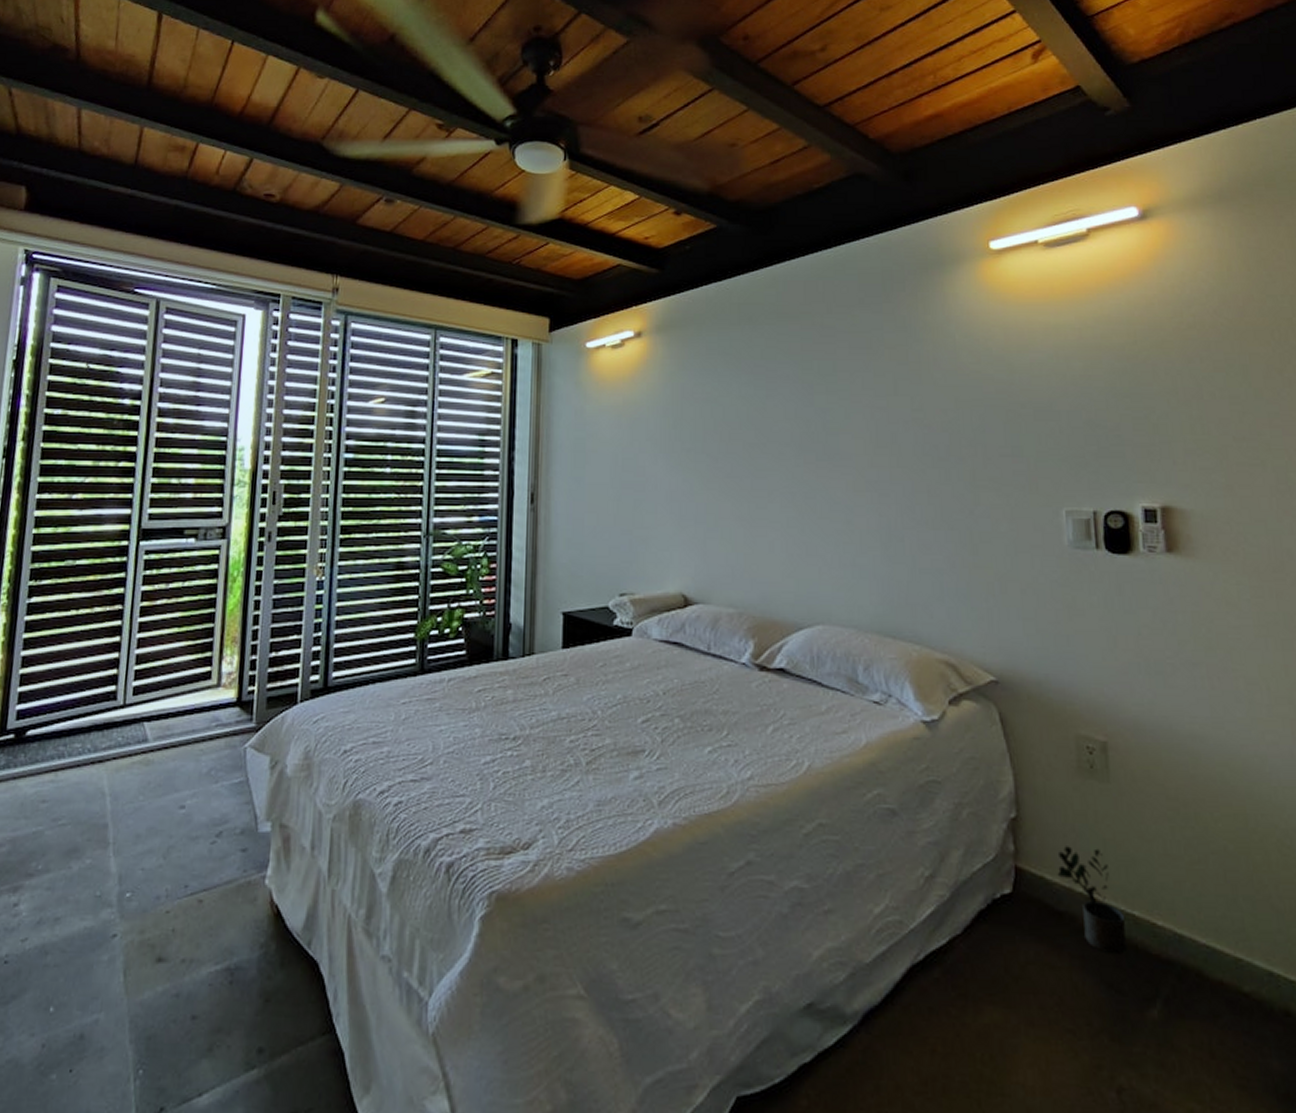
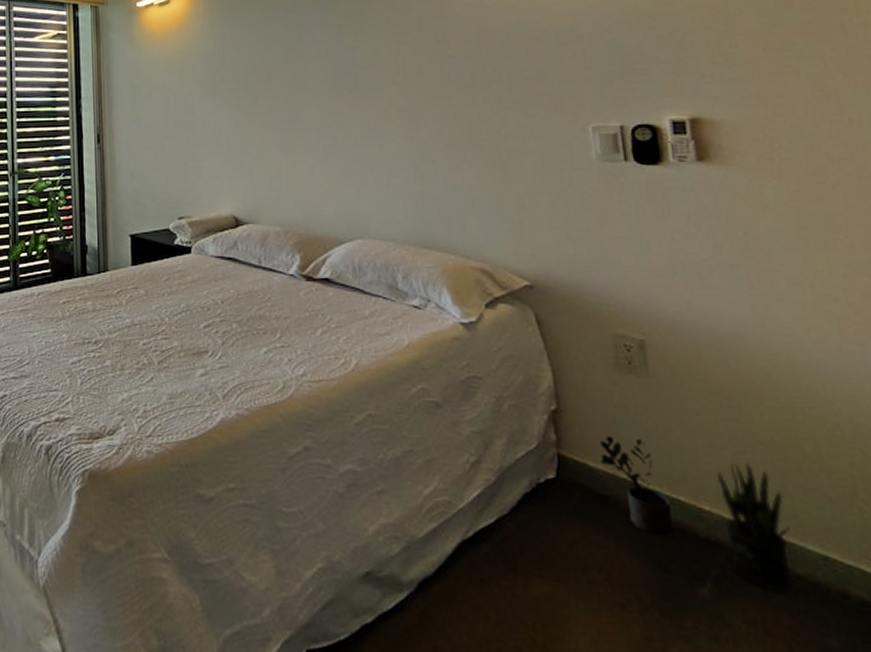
potted plant: none [1171,874,1238,1012] -> present [717,463,792,592]

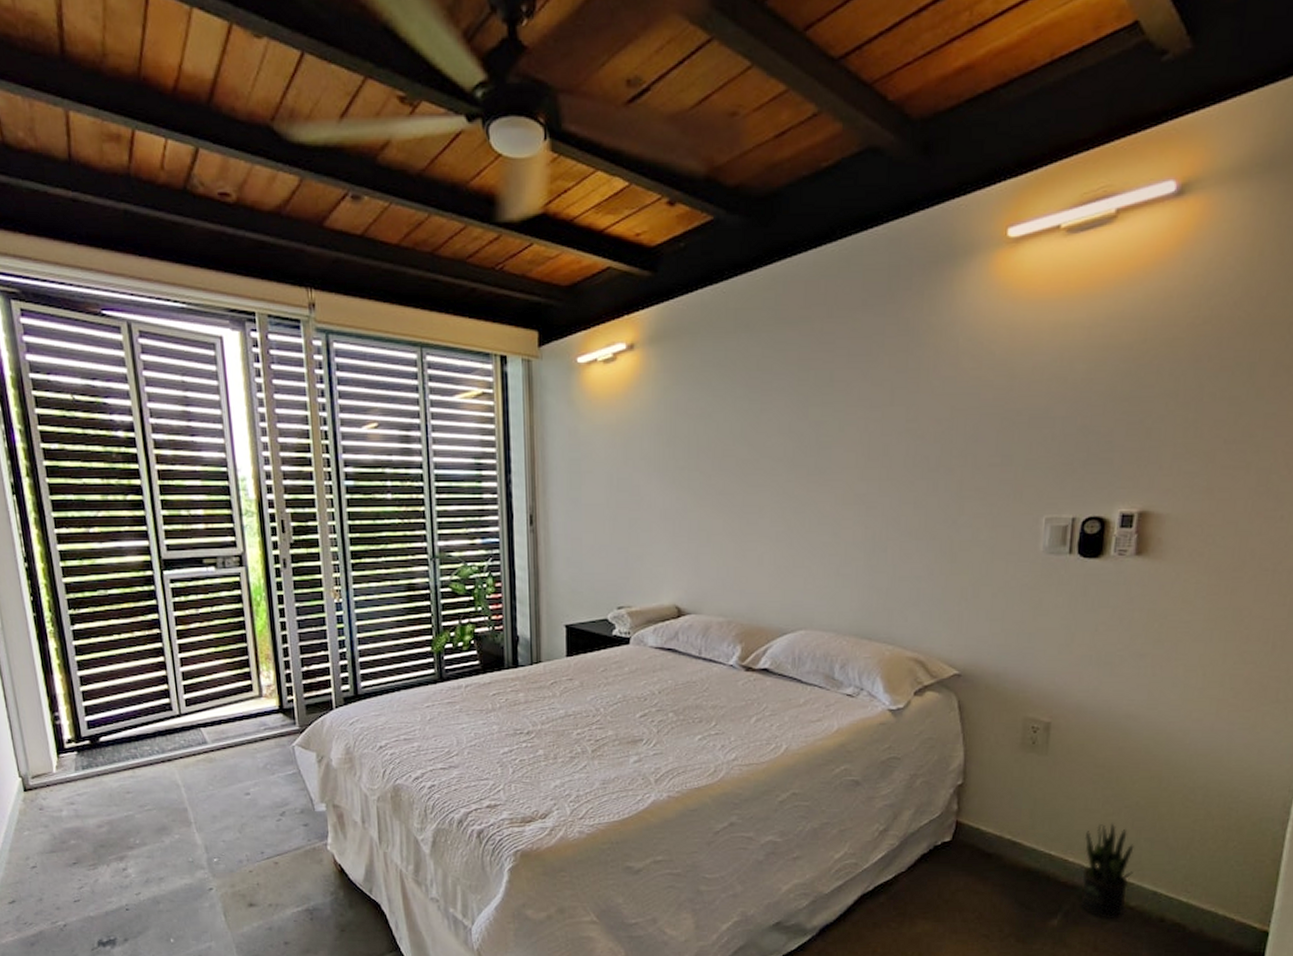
potted plant: present [599,436,674,537] -> none [991,805,1043,883]

